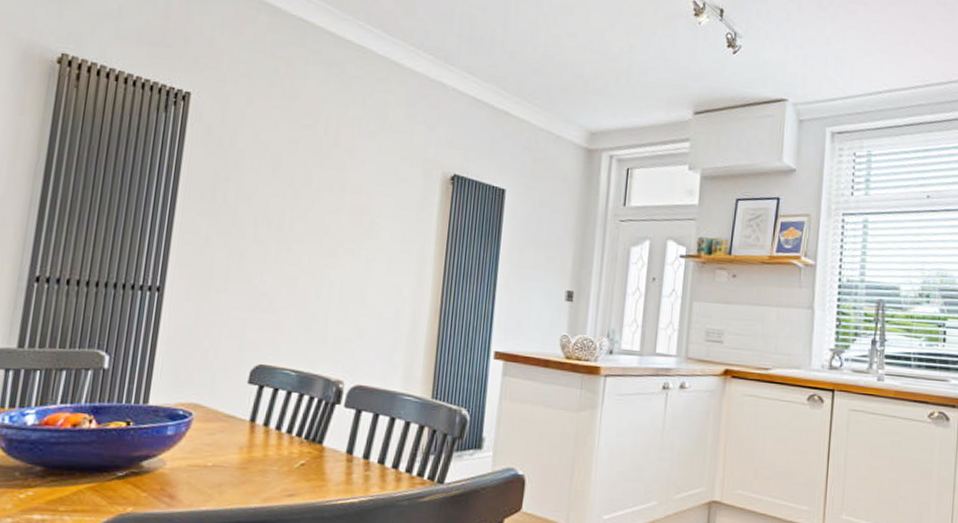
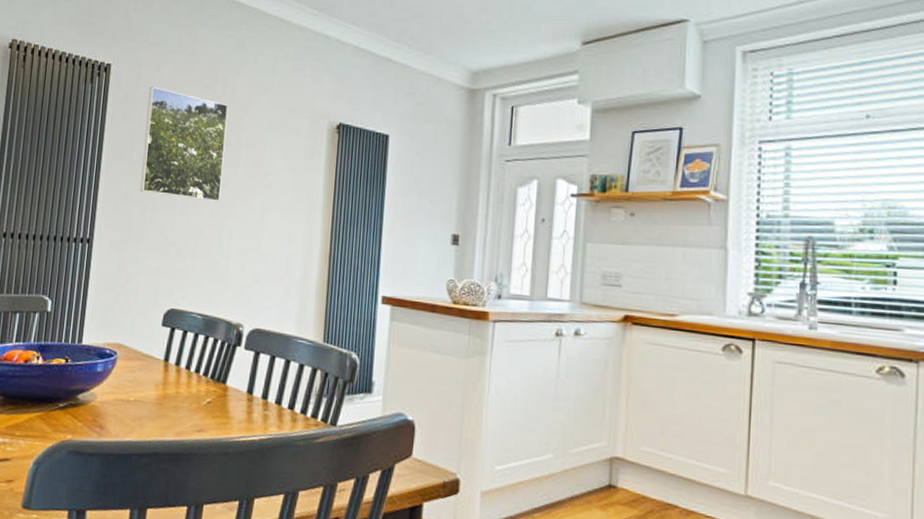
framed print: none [224,121,331,251] -> present [140,86,229,202]

